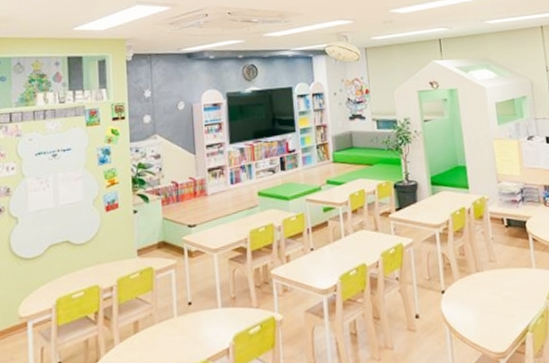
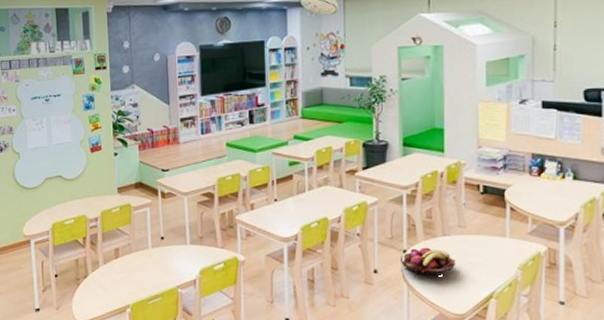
fruit basket: none [439,285,492,316] -> present [399,247,456,277]

